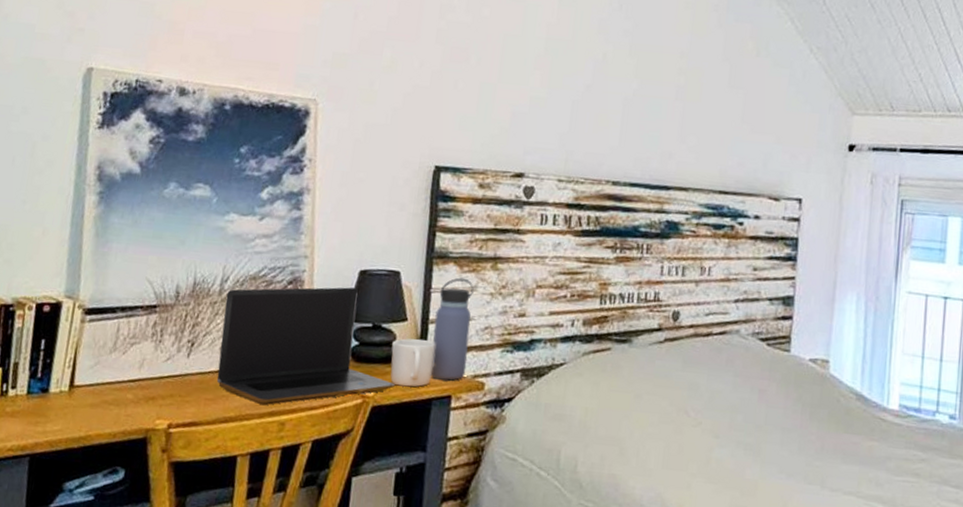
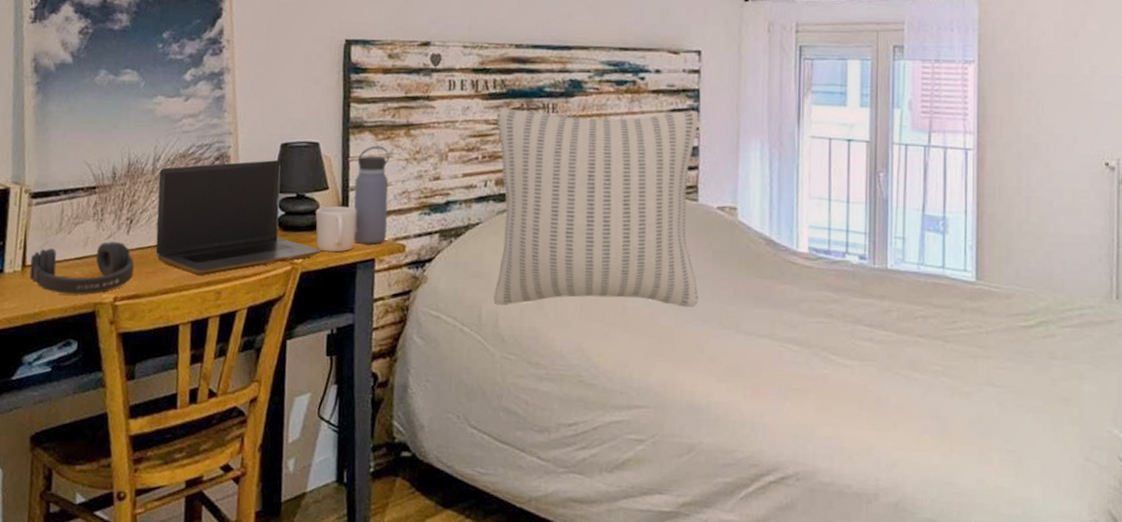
headphones: none [76,364,193,419] -> present [29,241,134,294]
pillow: none [573,246,796,461] -> present [493,108,699,307]

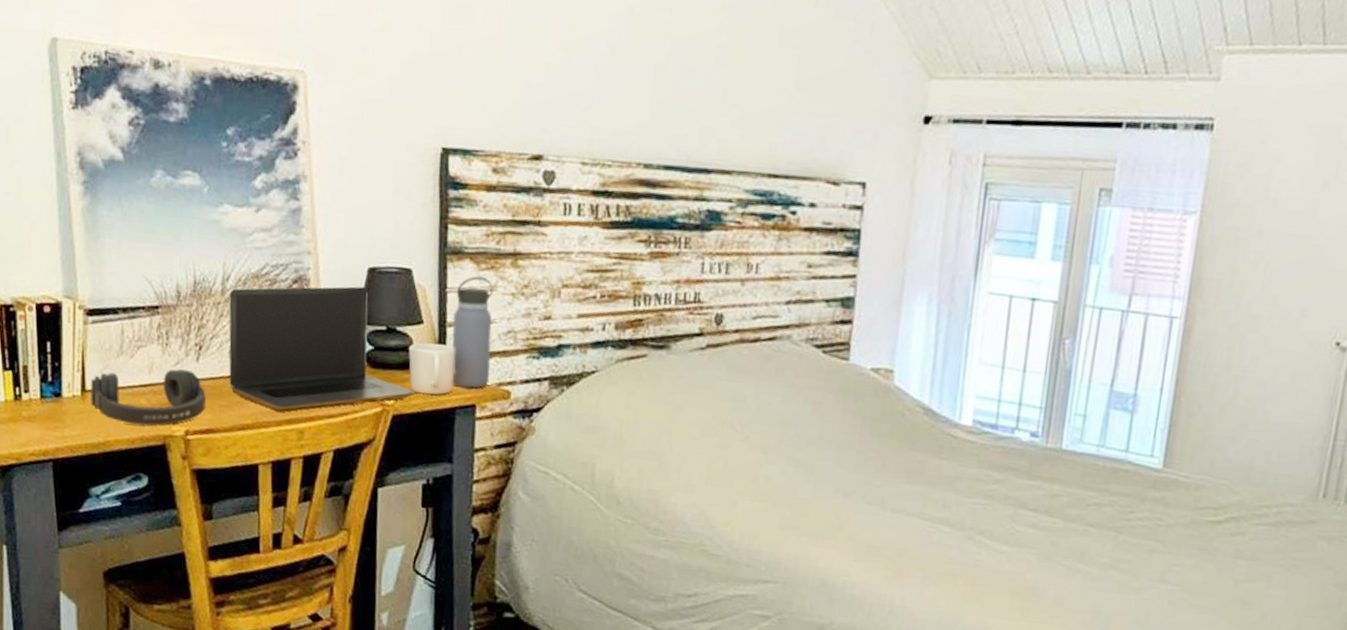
pillow: present [493,108,699,307] -> none [609,240,858,479]

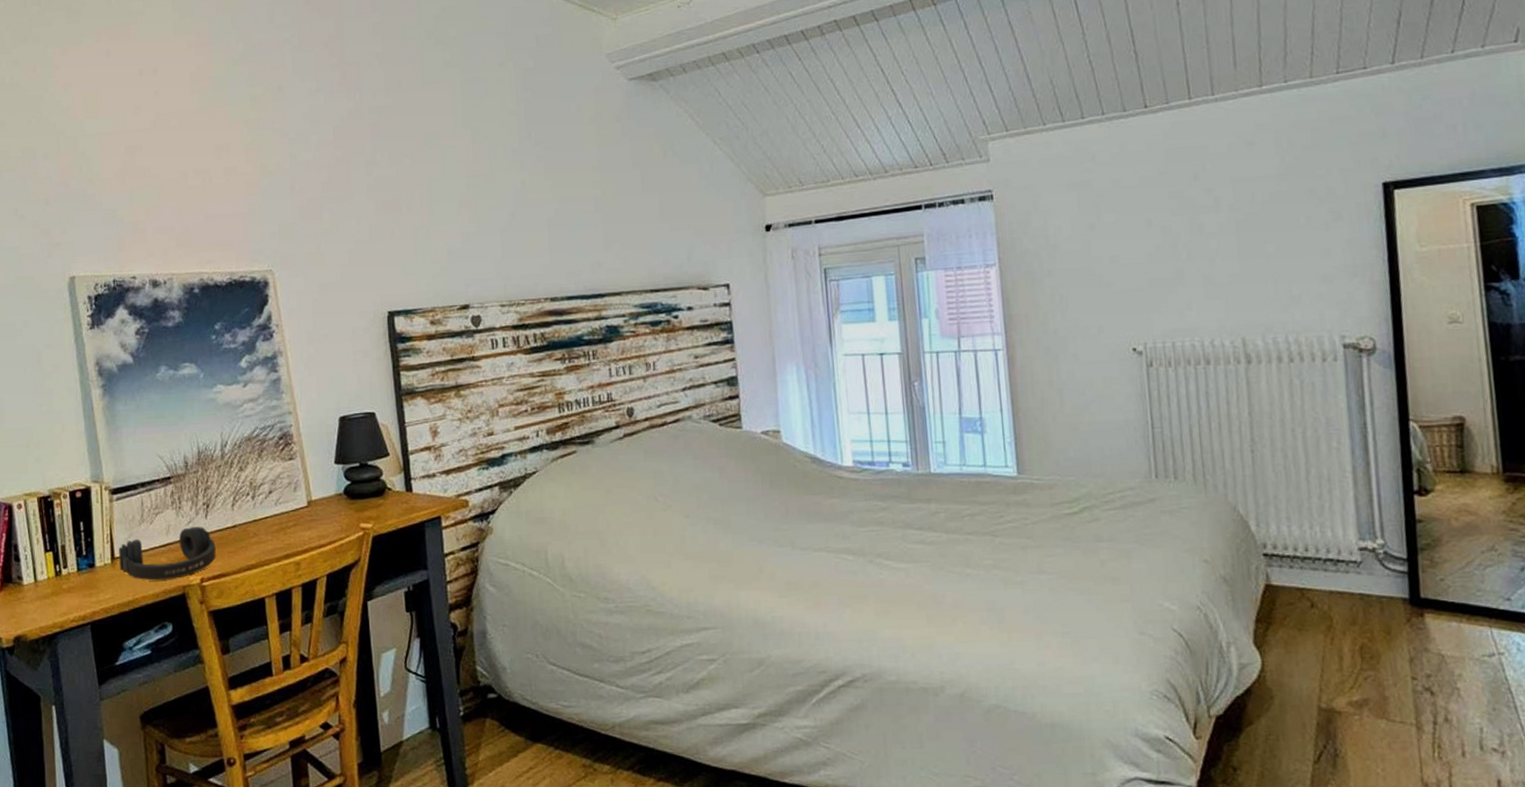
laptop computer: present [229,286,416,413] -> none [228,434,390,550]
mug: present [408,343,455,395] -> none [380,470,420,515]
water bottle: present [452,276,493,389] -> none [413,409,450,504]

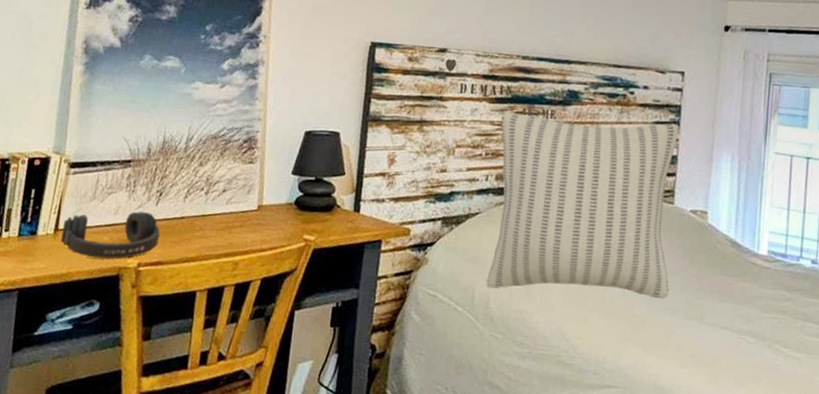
pillow: none [540,342,753,547] -> present [486,112,679,299]

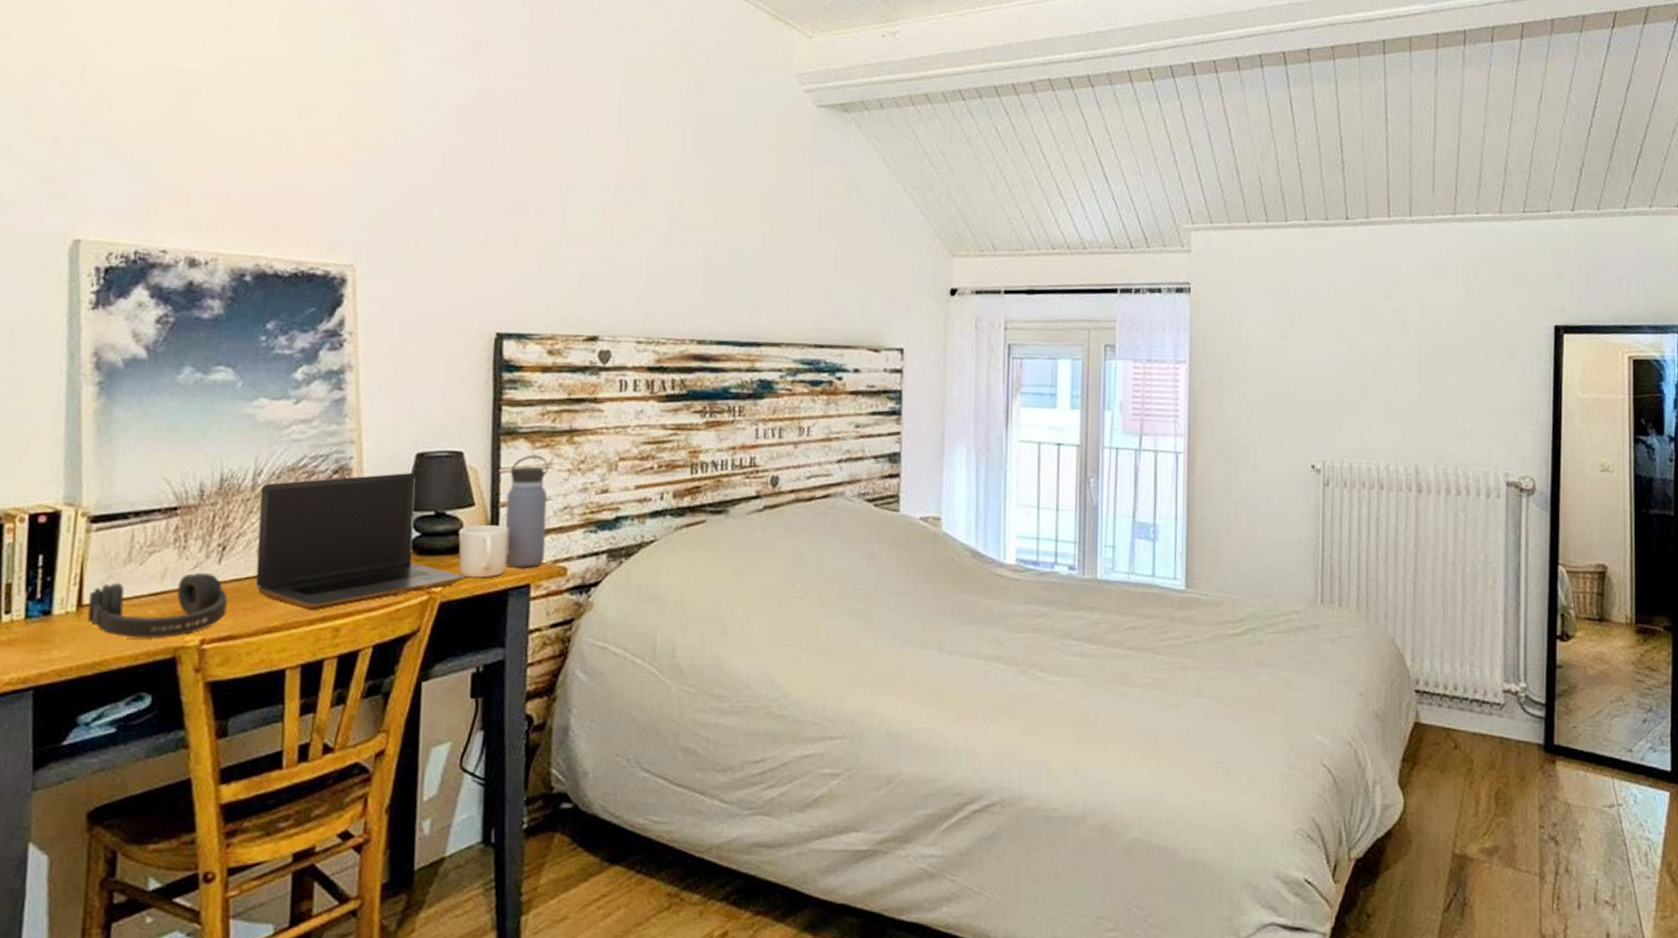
laptop computer: none [180,145,334,248] -> present [255,473,466,611]
mug: none [329,190,369,233] -> present [458,525,509,578]
water bottle: none [364,138,403,228] -> present [504,454,549,569]
pillow: present [486,112,679,299] -> none [670,411,901,632]

